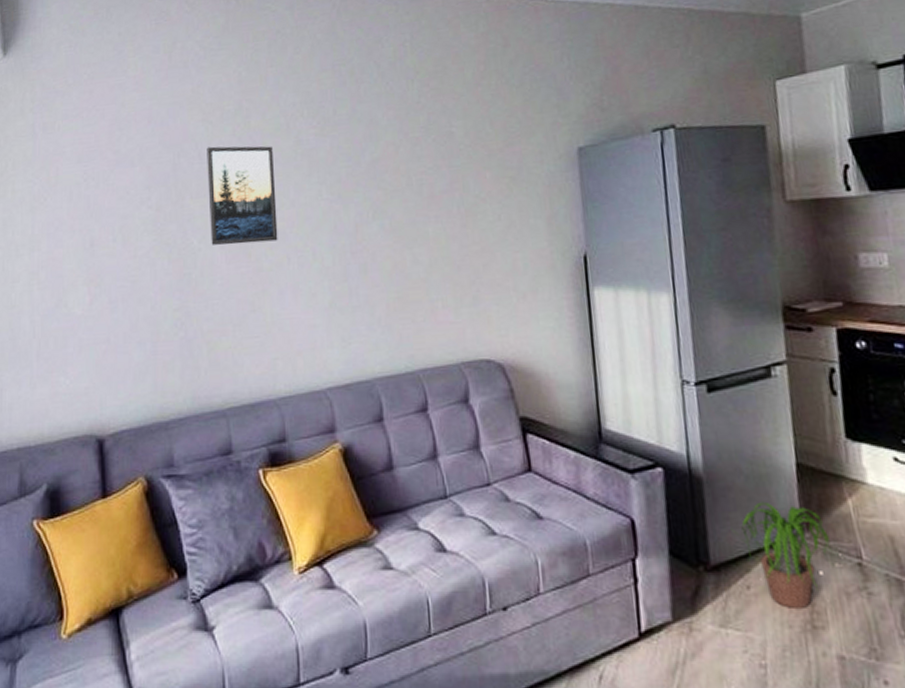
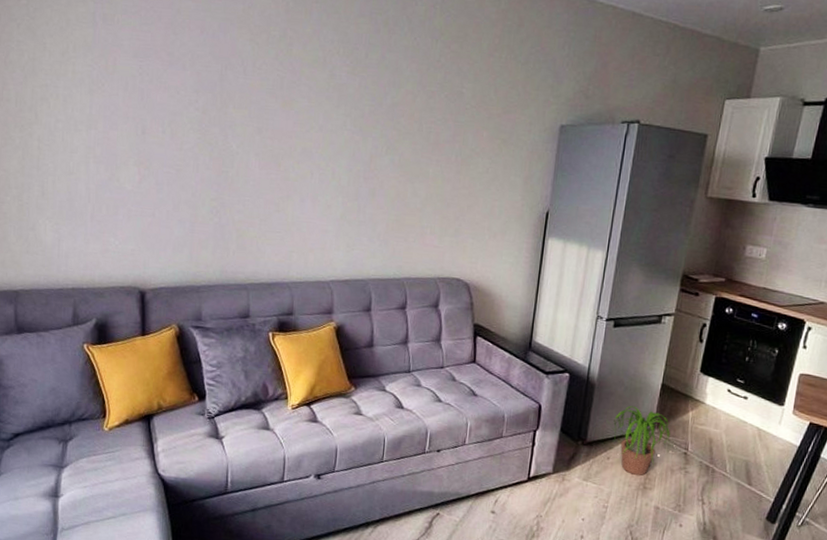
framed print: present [207,146,278,245] -> none [247,65,309,157]

